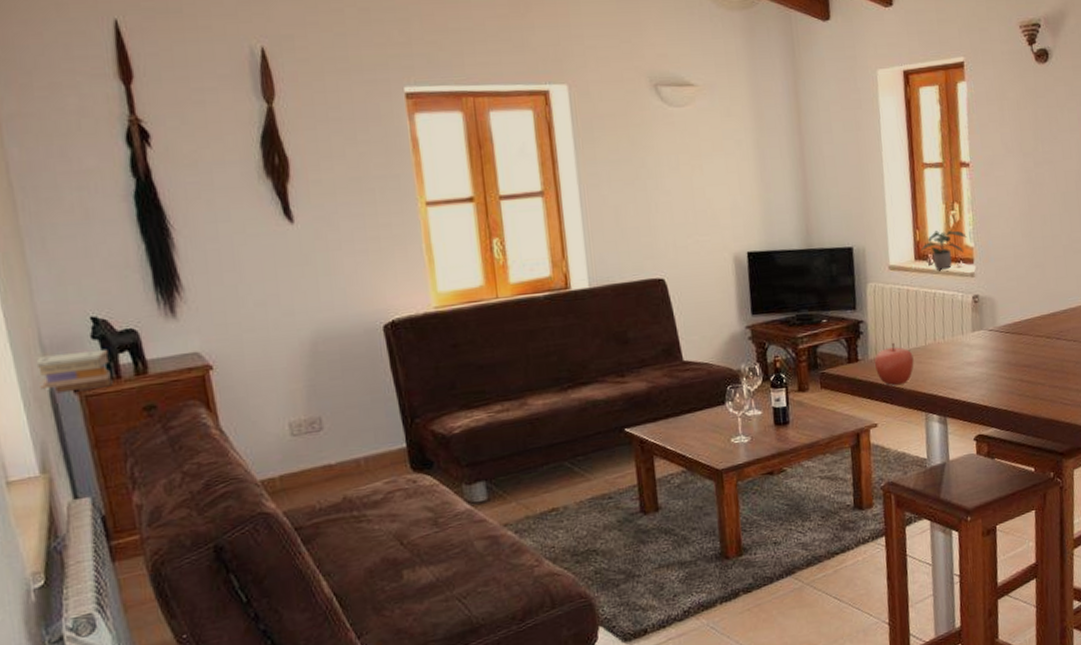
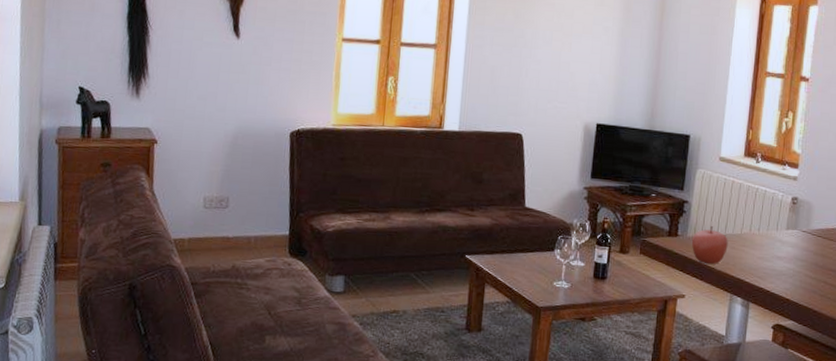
books: present [34,348,113,394] -> none [33,110,86,143]
potted plant: present [921,230,967,271] -> none [752,133,796,170]

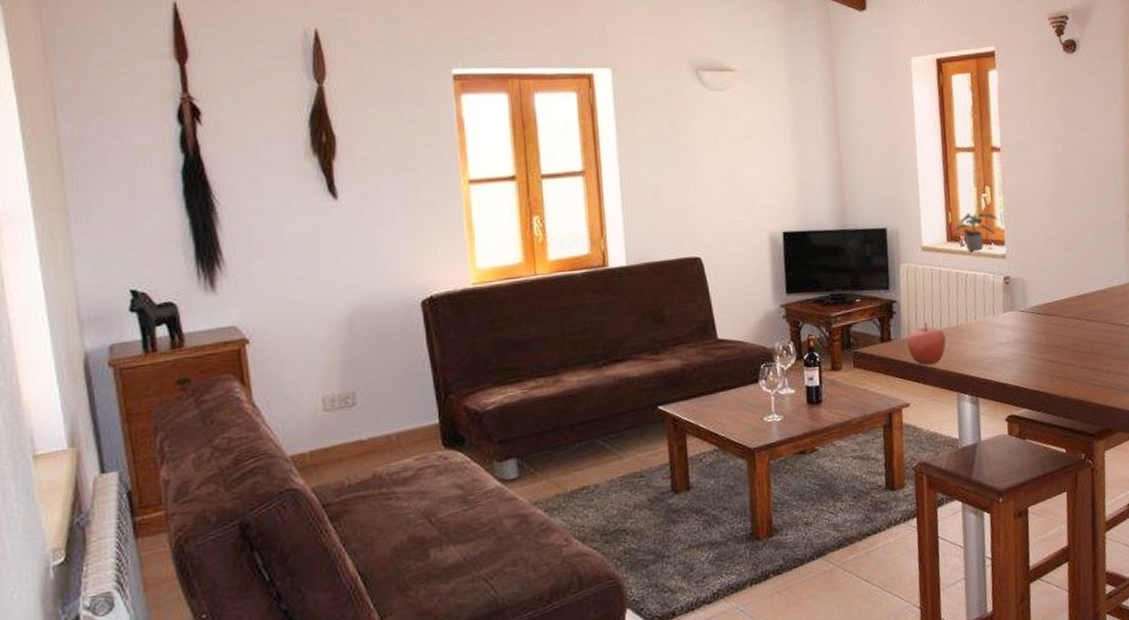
potted plant: none [752,133,796,170] -> present [953,213,998,253]

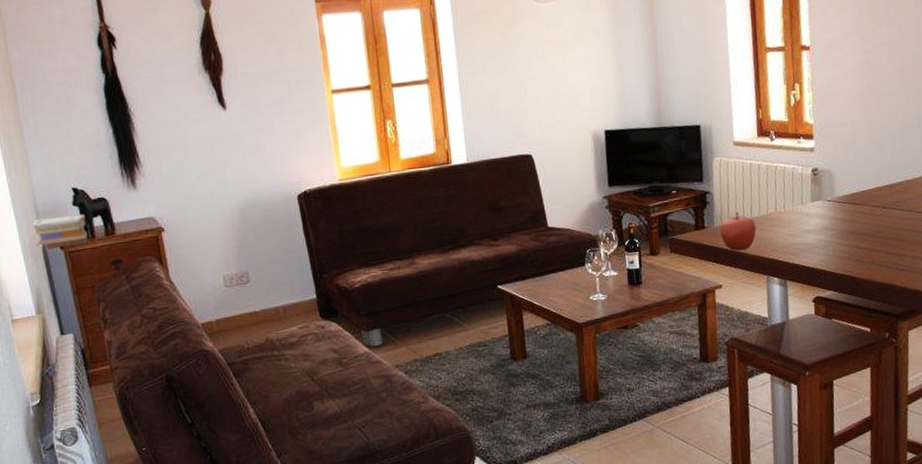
books: none [70,321,148,367] -> present [31,213,89,250]
potted plant: present [953,213,998,253] -> none [764,109,807,146]

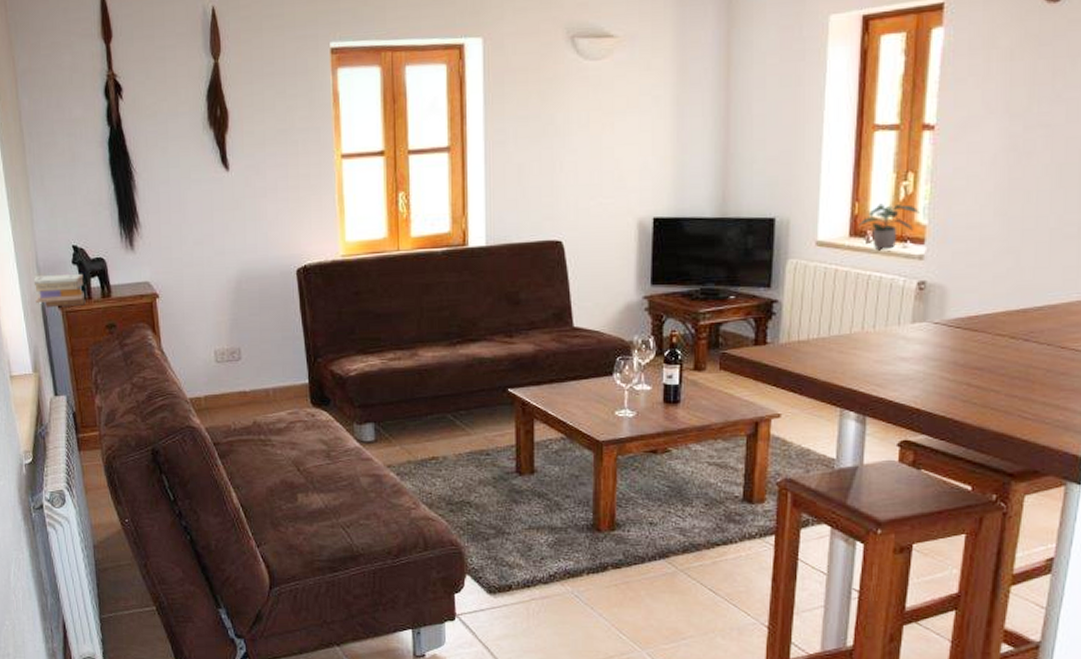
fruit: present [720,212,757,250] -> none [786,328,834,374]
potted plant: none [764,109,807,146] -> present [859,204,920,251]

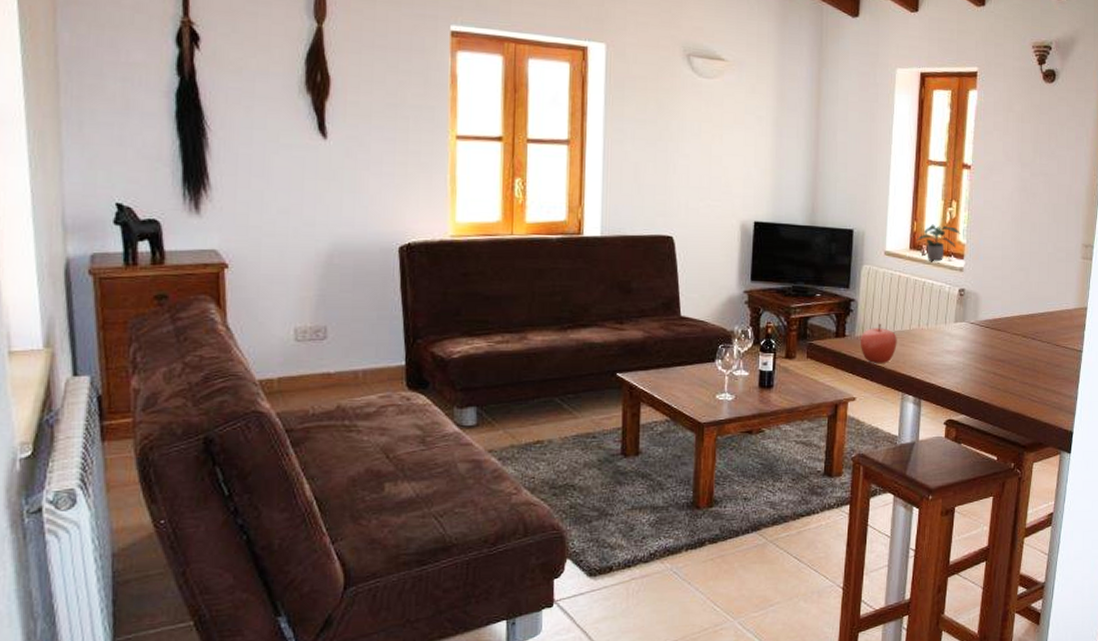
books: present [32,273,86,308] -> none [54,234,129,273]
fruit: none [786,328,834,374] -> present [861,324,897,363]

